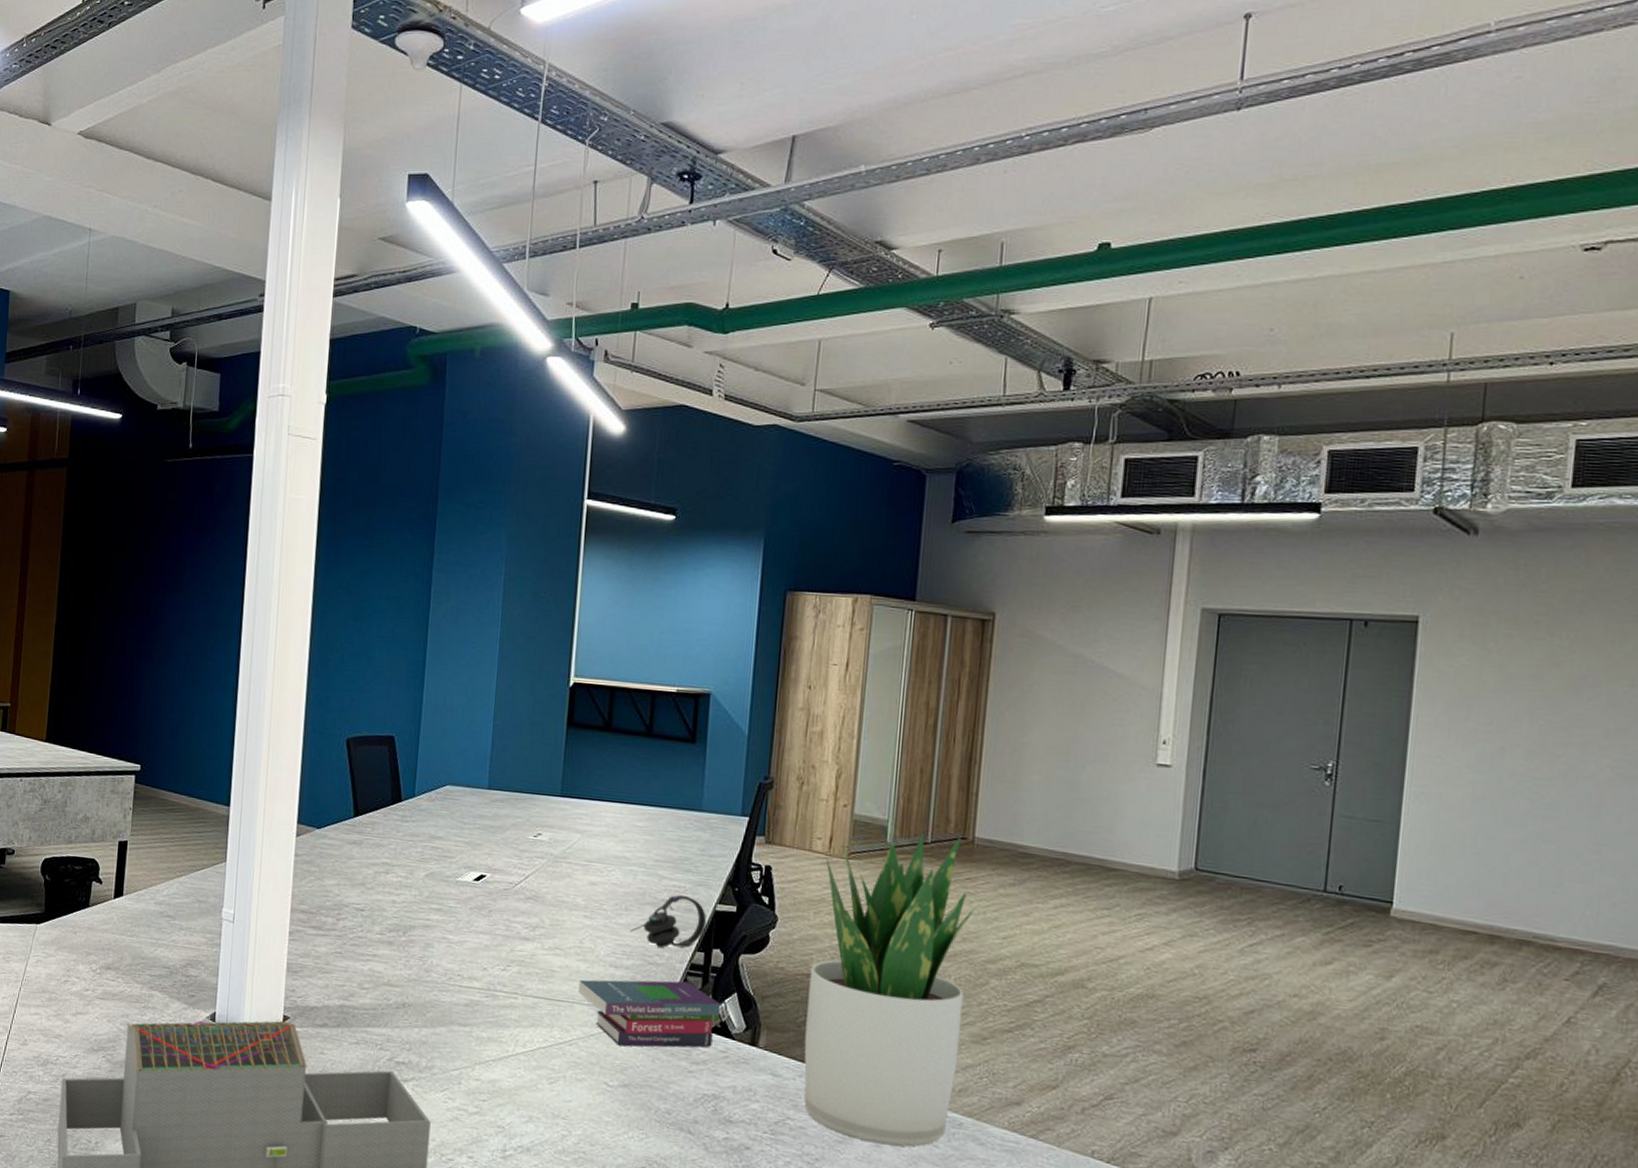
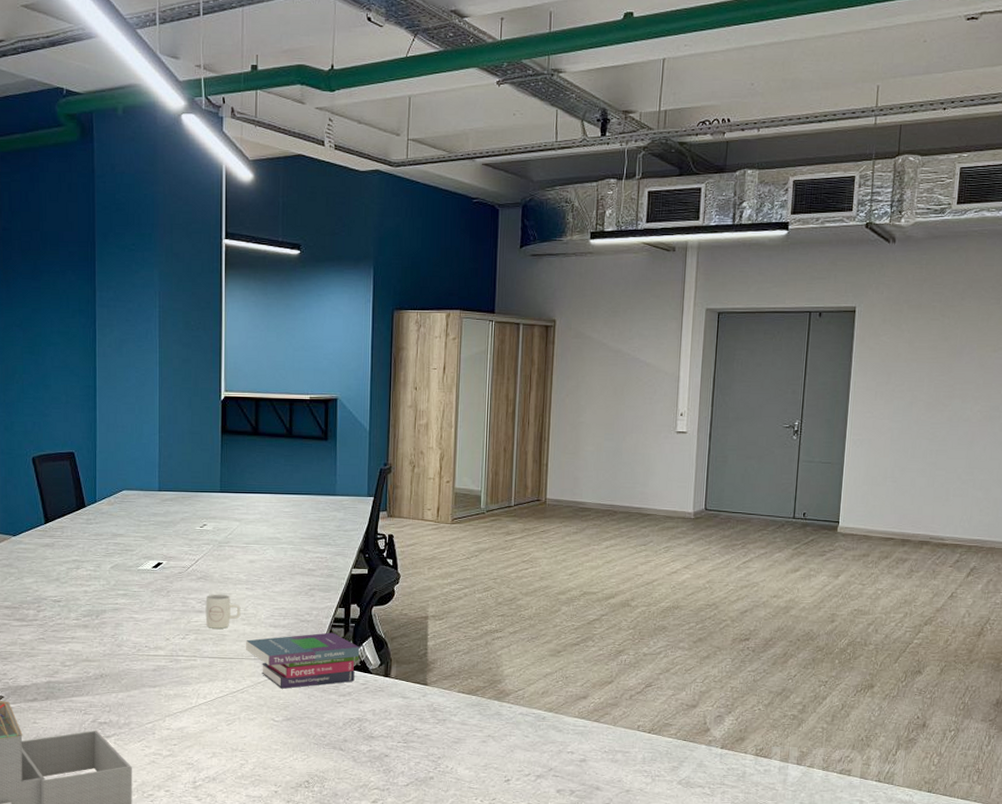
mug: none [532,919,576,963] -> present [205,594,241,629]
headphones: present [630,894,706,948] -> none [284,564,344,607]
planter: present [804,833,978,1147] -> none [425,499,550,740]

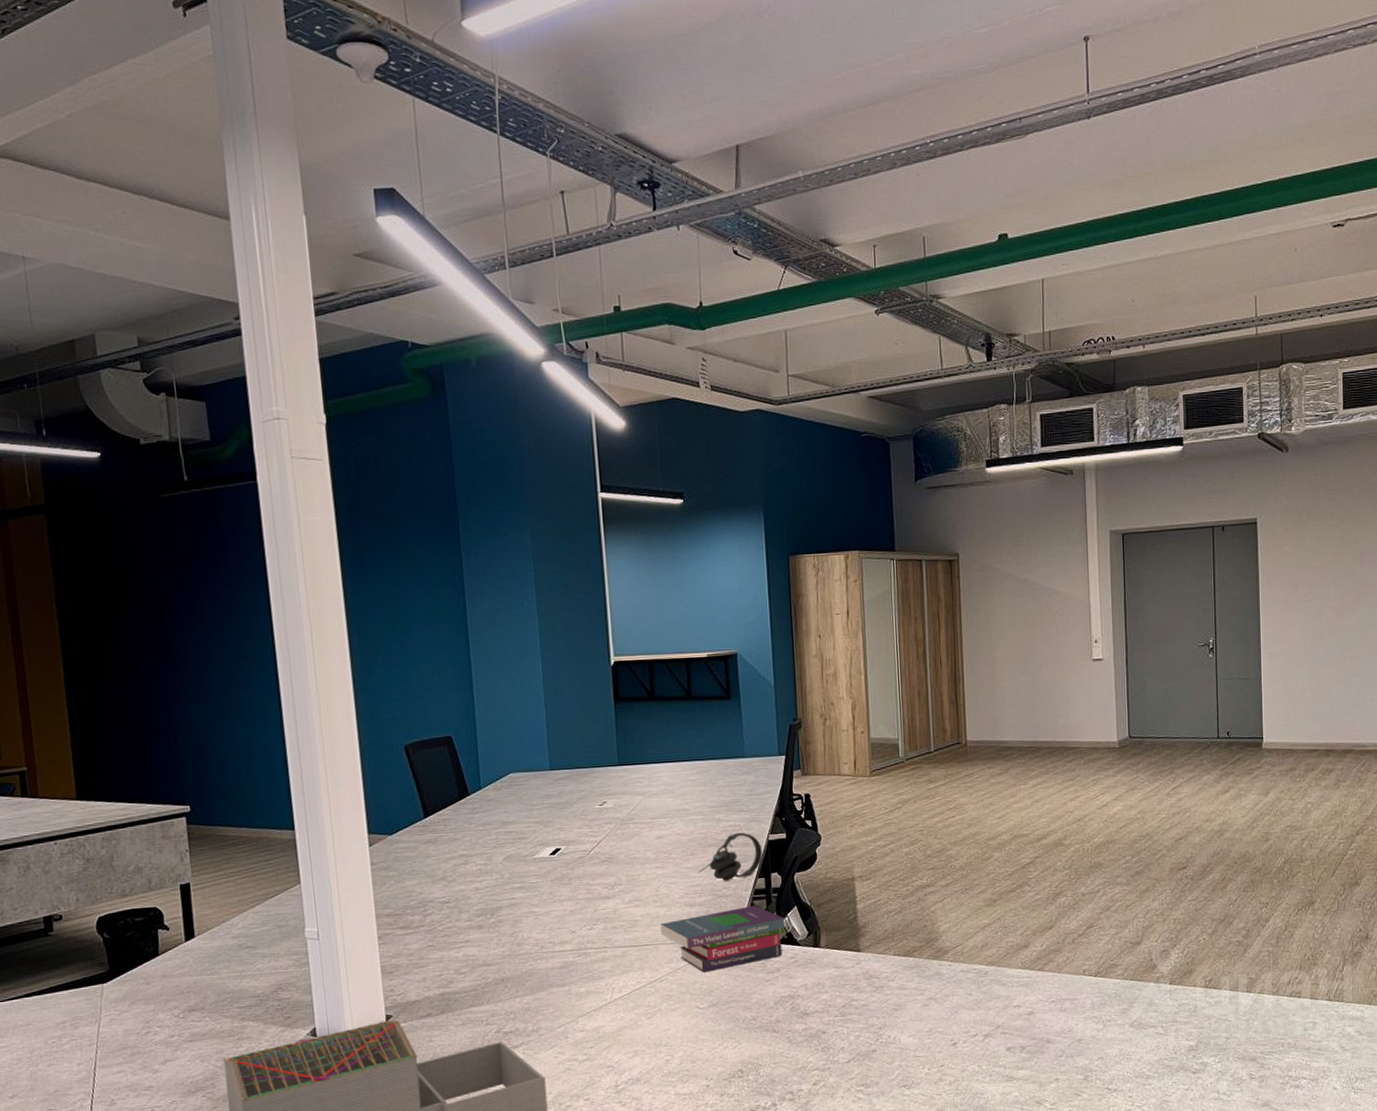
mug: present [205,594,241,629] -> none [612,876,652,915]
headphones: none [284,564,344,607] -> present [698,832,762,881]

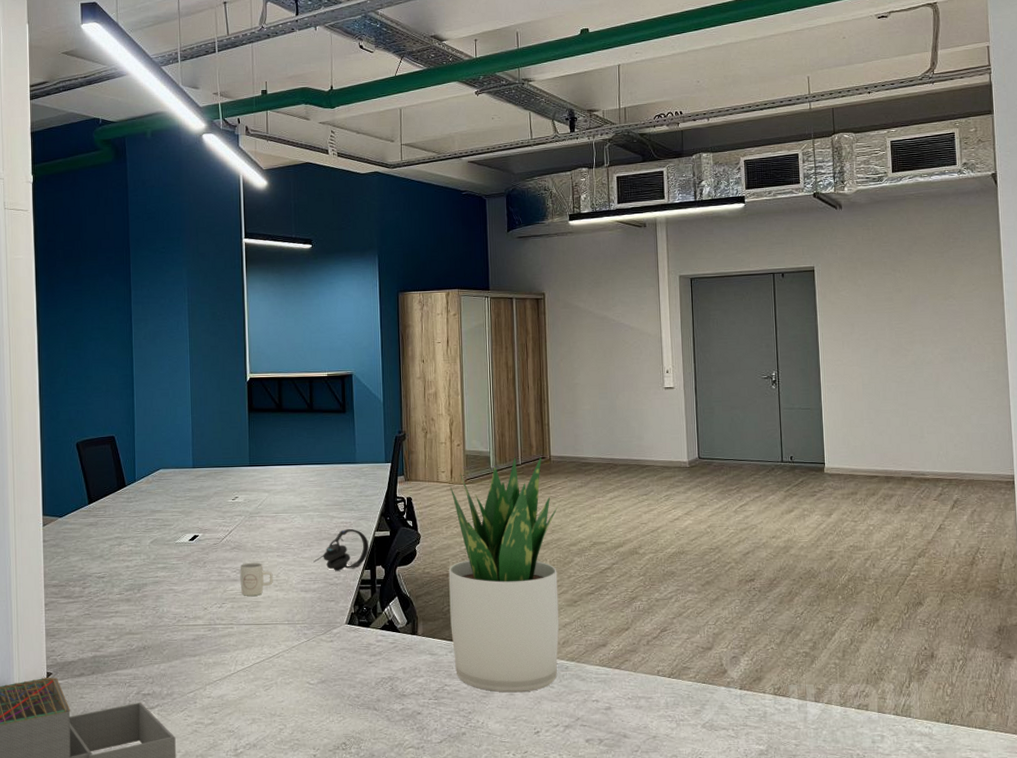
mug: none [612,876,652,915] -> present [240,562,273,596]
books: present [661,905,786,972] -> none [279,594,387,652]
planter: none [853,743,978,1004] -> present [448,457,560,693]

